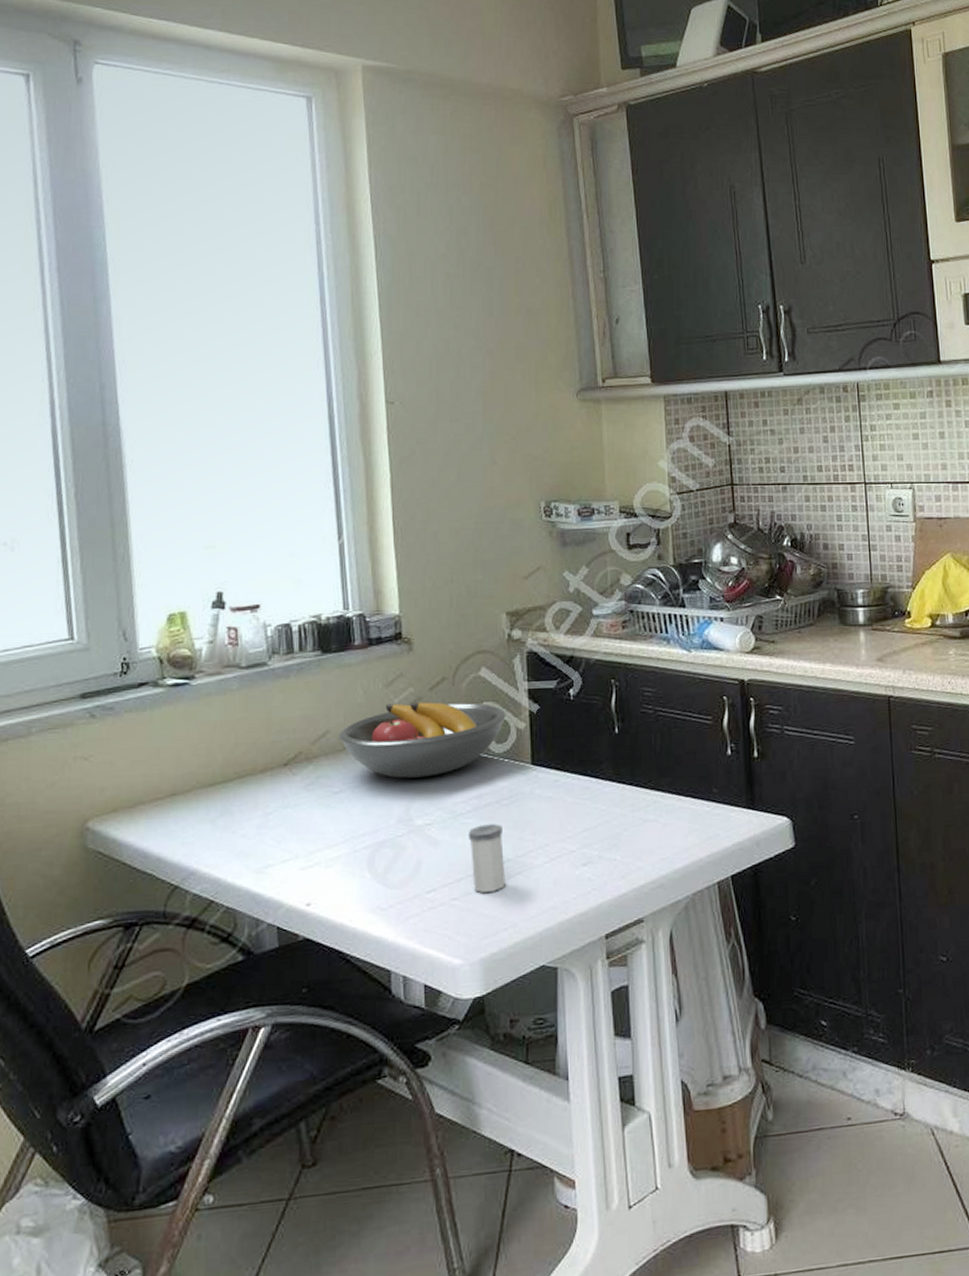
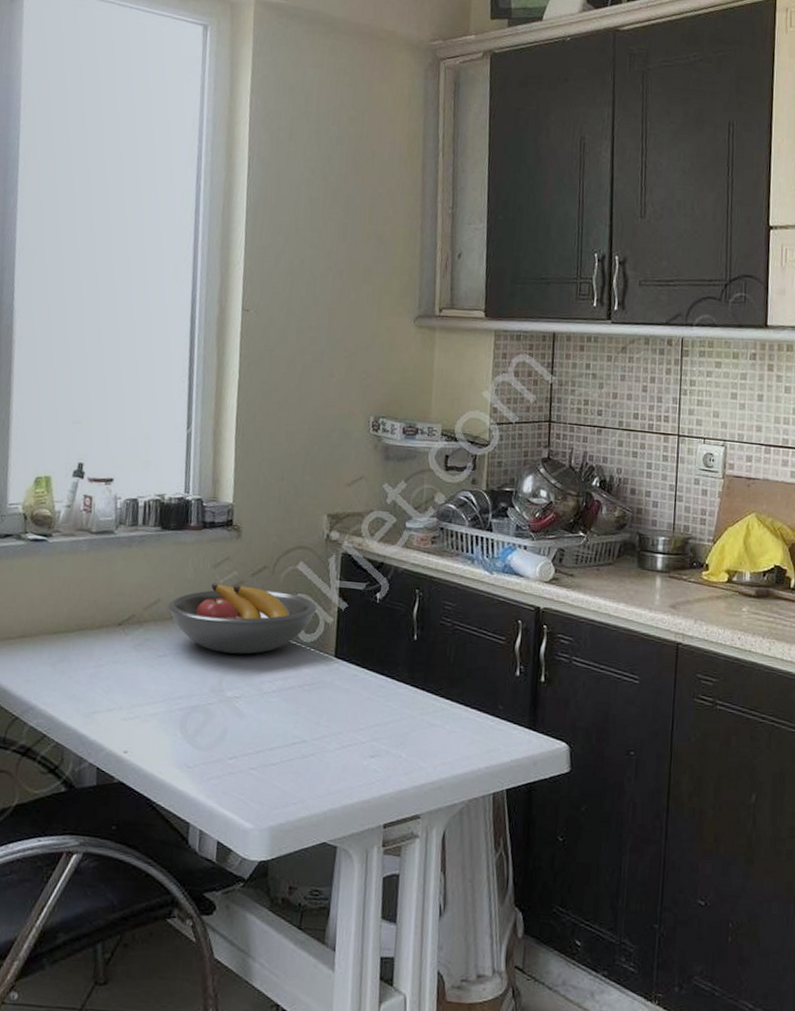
salt shaker: present [468,824,506,893] -> none [270,705,302,768]

